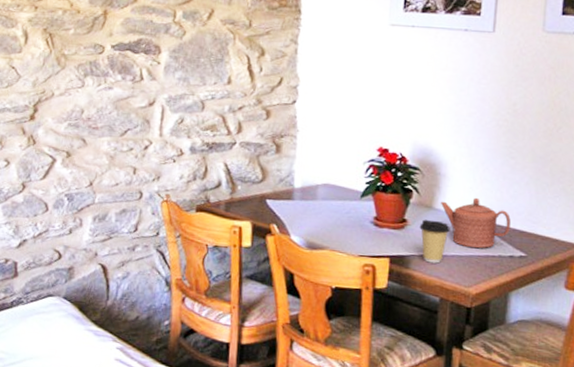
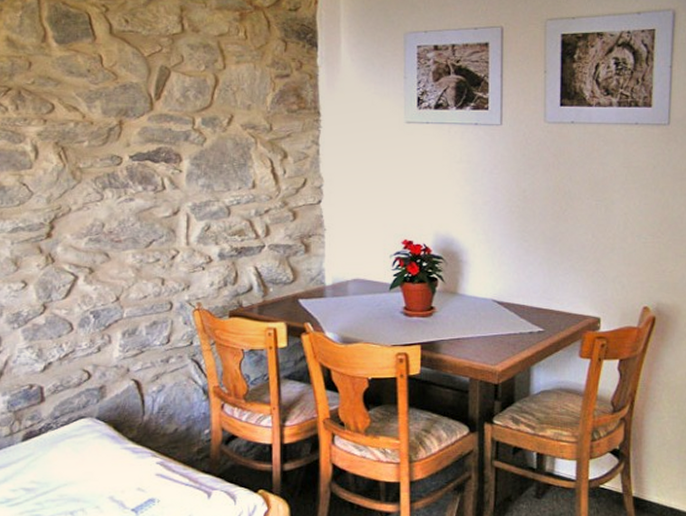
coffee cup: present [419,219,450,264] -> none [446,305,474,346]
teapot: present [440,197,511,249] -> none [463,280,528,328]

